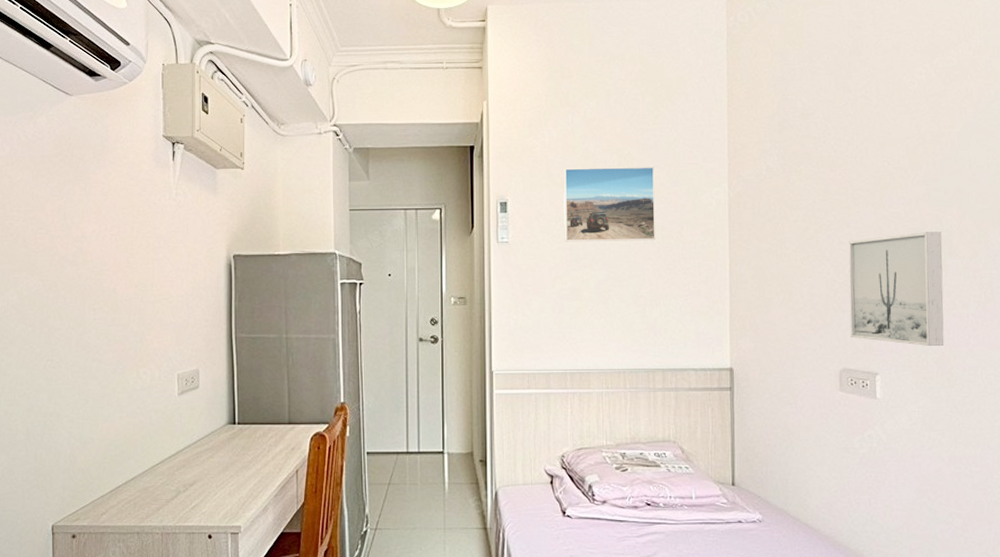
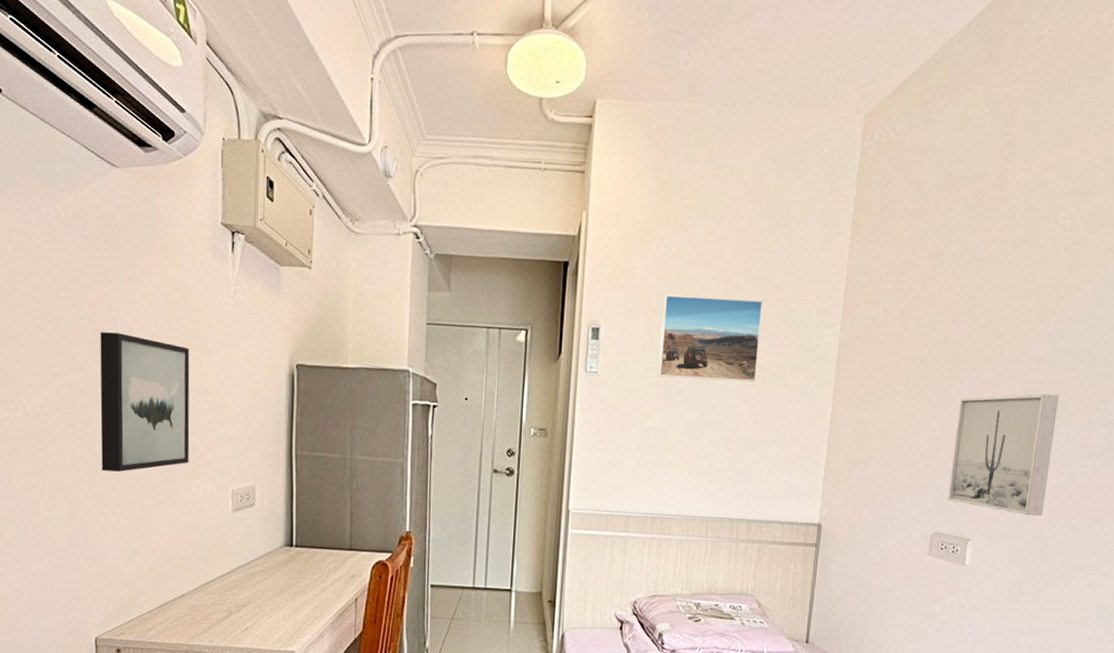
wall art: none [56,238,138,365] -> present [100,332,190,472]

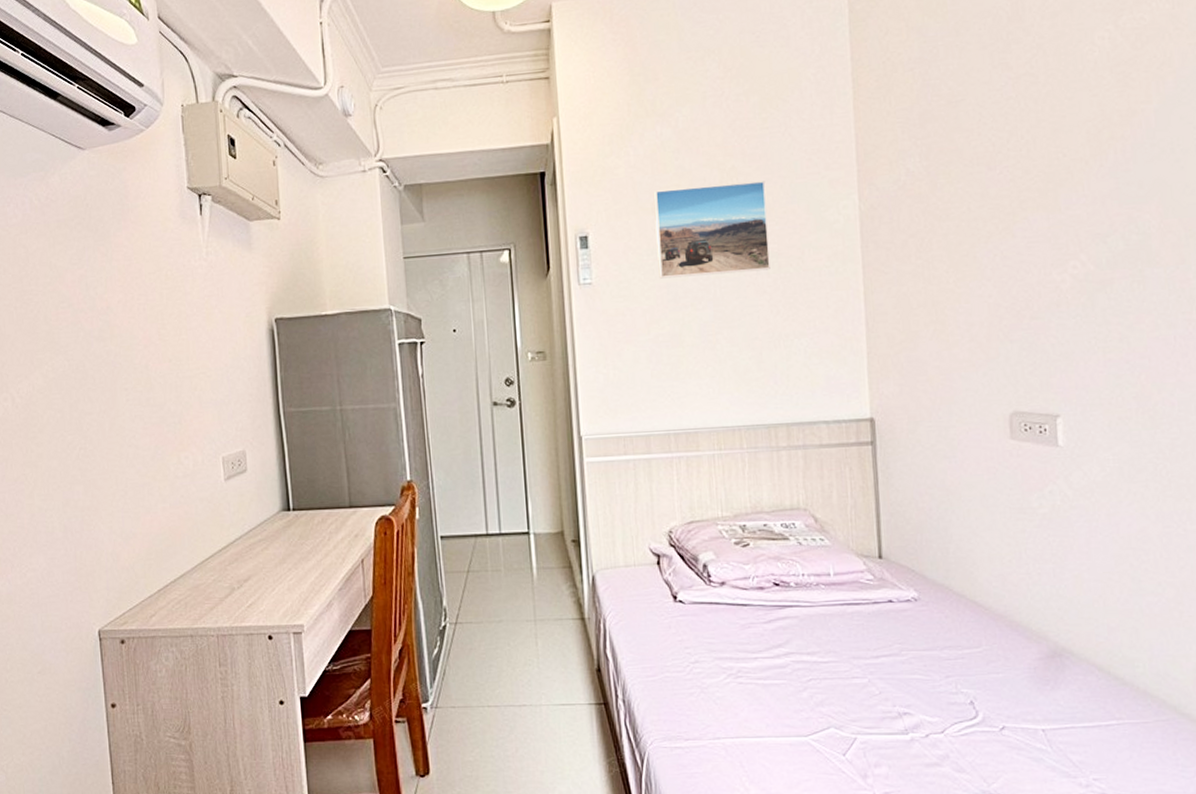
wall art: present [100,332,190,472] -> none [80,311,177,453]
wall art: present [947,394,1059,516] -> none [1015,235,1145,379]

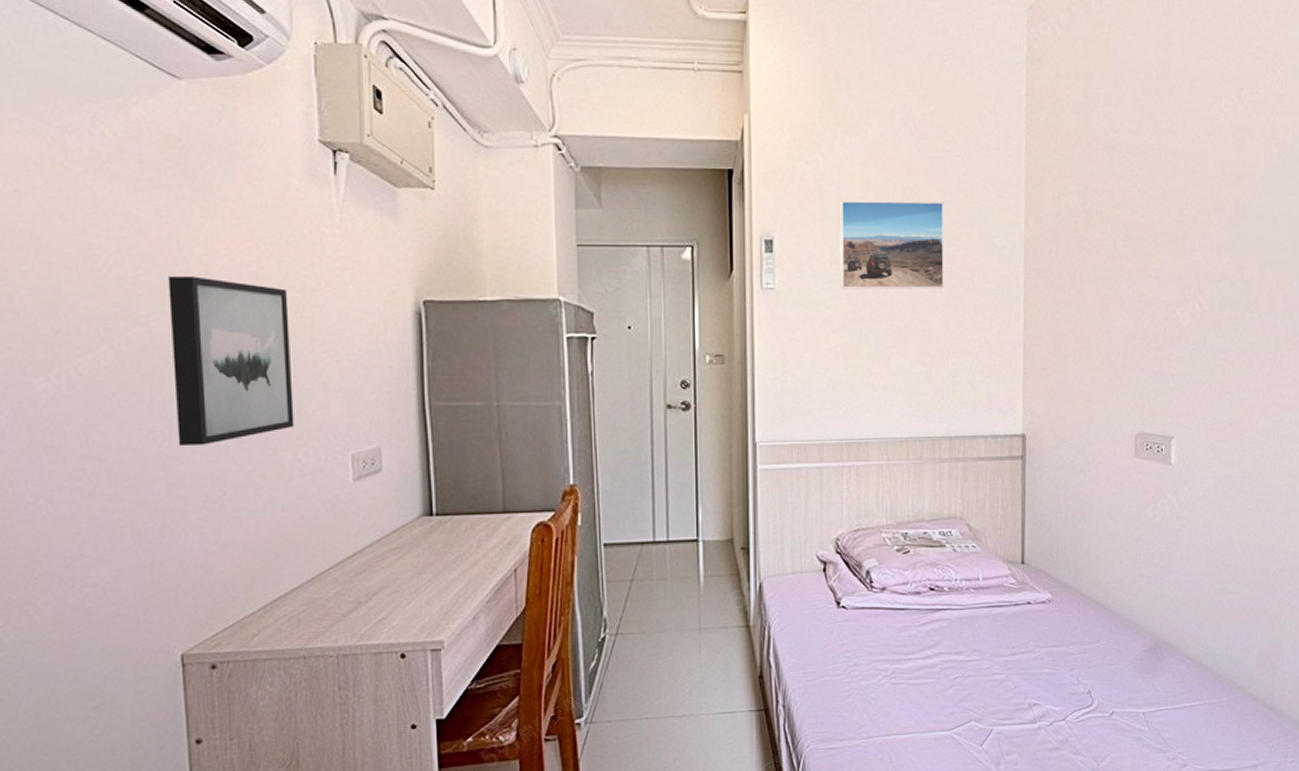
wall art: none [80,311,177,453] -> present [168,276,294,446]

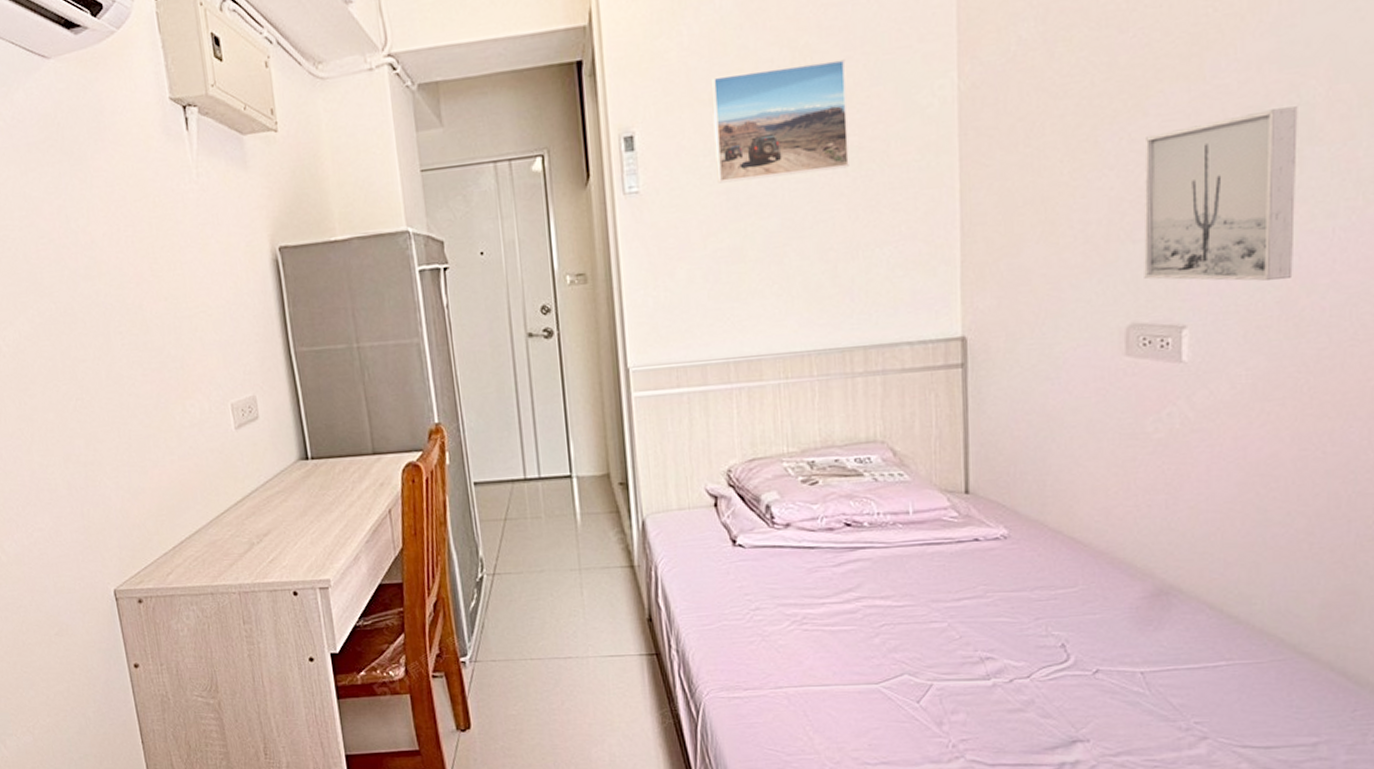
wall art: present [168,276,294,446] -> none [62,245,180,404]
wall art: none [1147,283,1242,407] -> present [1144,106,1298,281]

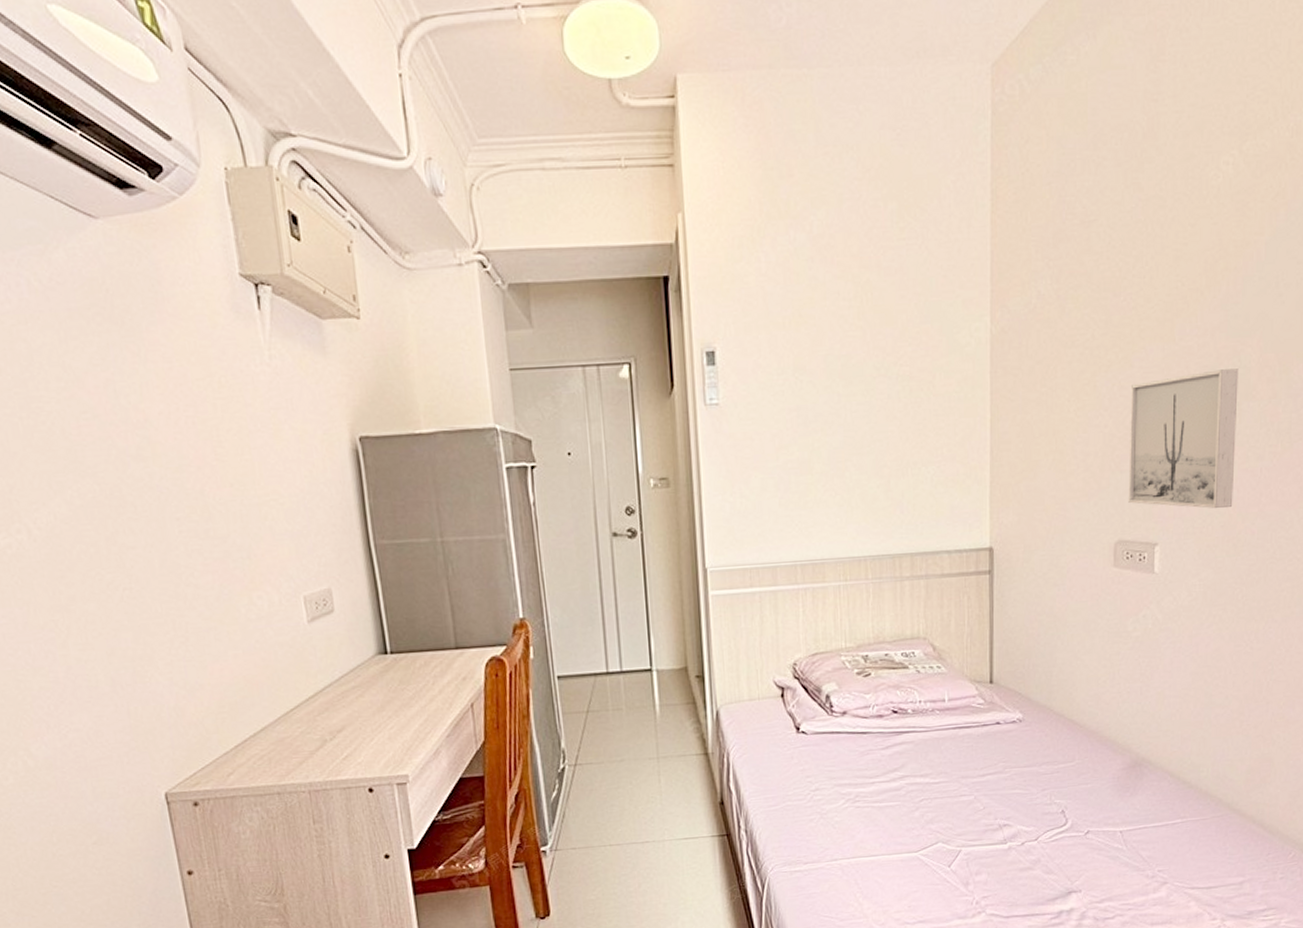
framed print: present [710,59,849,184] -> none [785,297,902,401]

